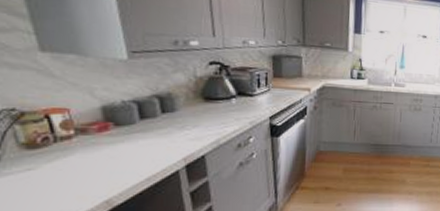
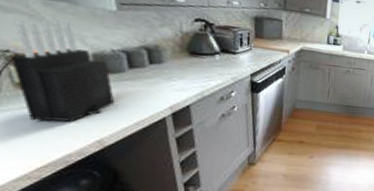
knife block: none [15,71,124,183] -> present [10,19,114,122]

